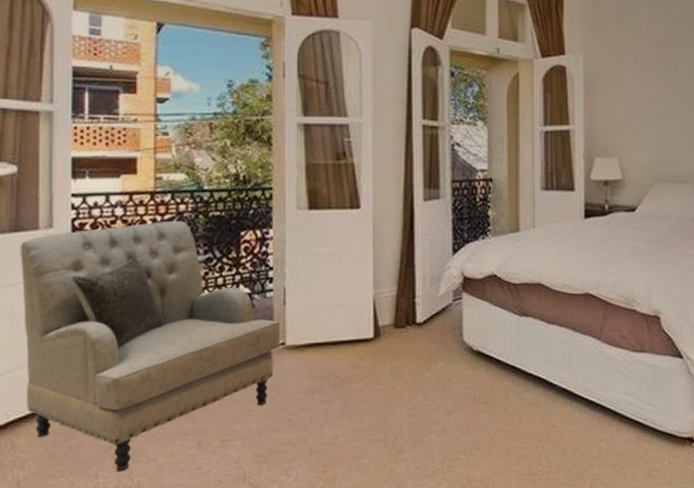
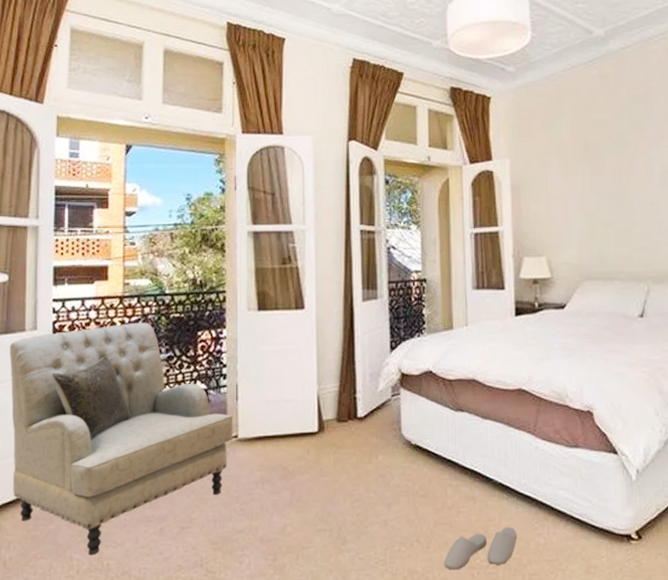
slippers: none [505,432,579,477] -> present [444,527,517,570]

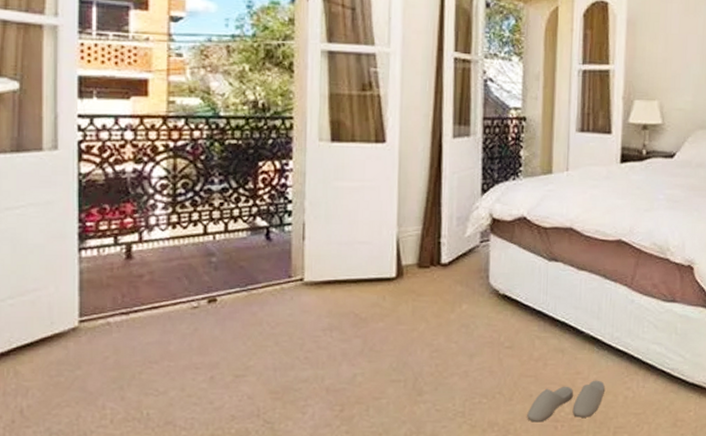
armchair: present [9,322,234,555] -> none [22,147,299,404]

